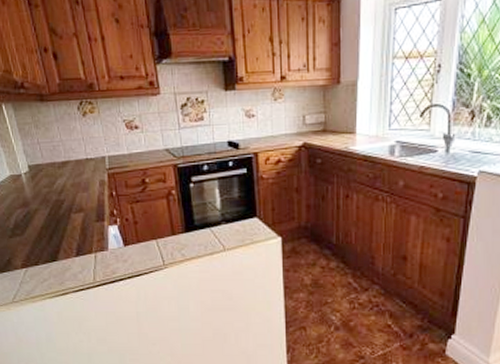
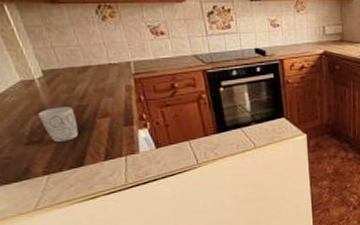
mug: none [22,201,55,236] -> present [38,107,79,143]

